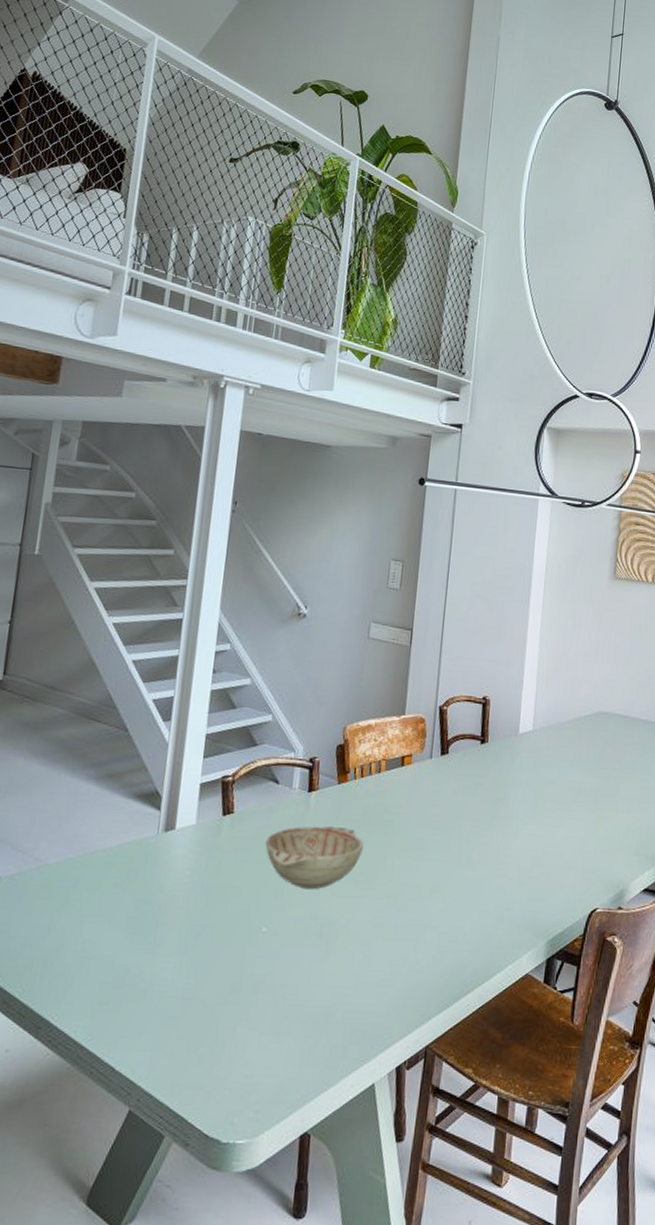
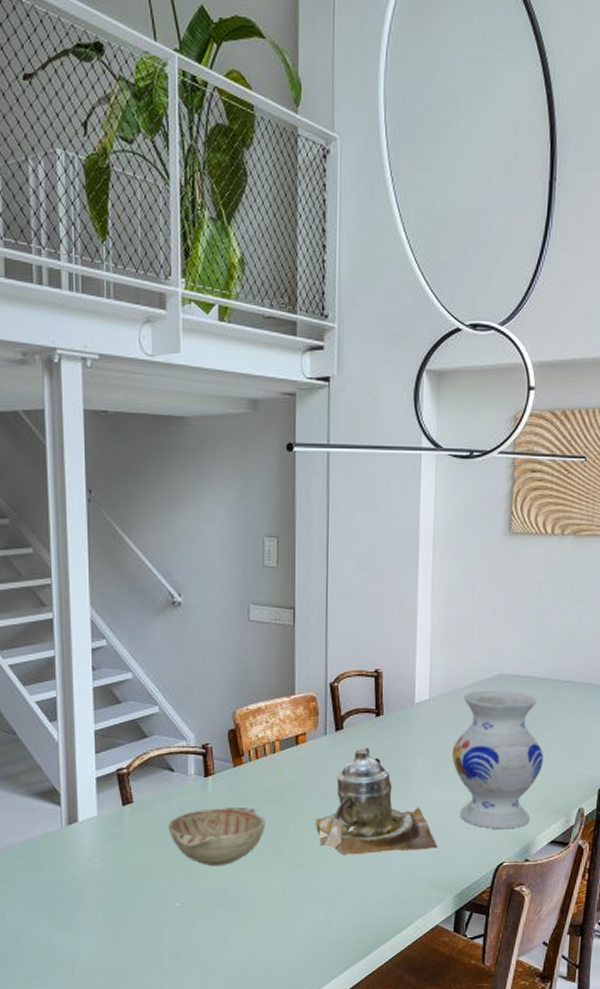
teapot: none [413,775,533,889] -> present [316,748,438,855]
vase: none [552,726,639,873] -> present [452,690,543,830]

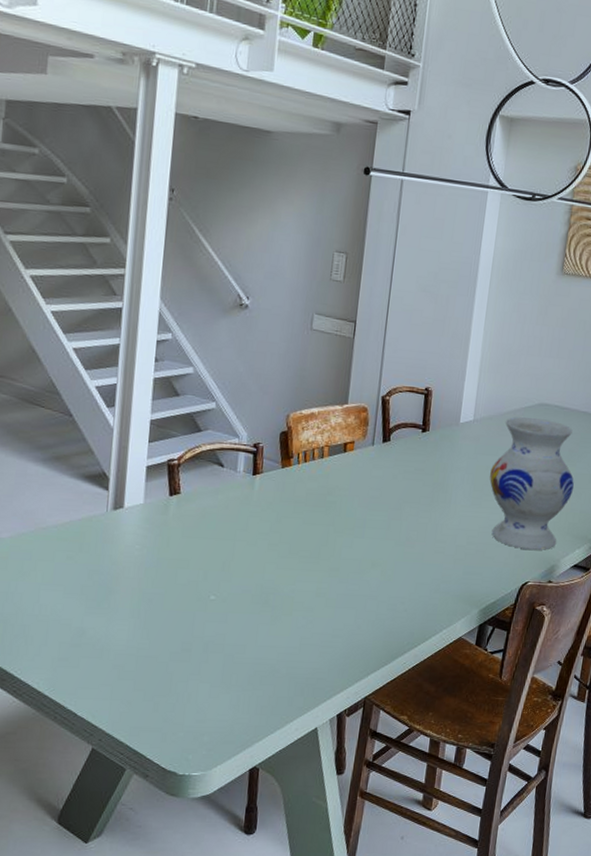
decorative bowl: present [168,806,266,866] -> none [212,506,308,563]
teapot: present [316,748,438,855] -> none [355,461,469,564]

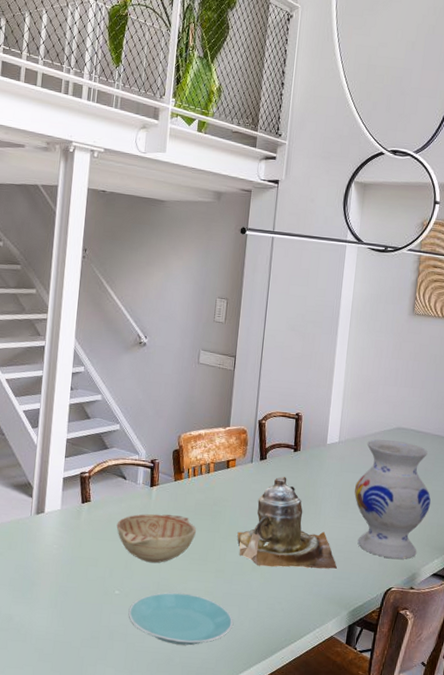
decorative bowl: none [212,506,308,563] -> present [116,513,197,563]
plate: none [226,595,349,654] -> present [128,592,233,646]
teapot: none [355,461,469,564] -> present [237,477,338,569]

